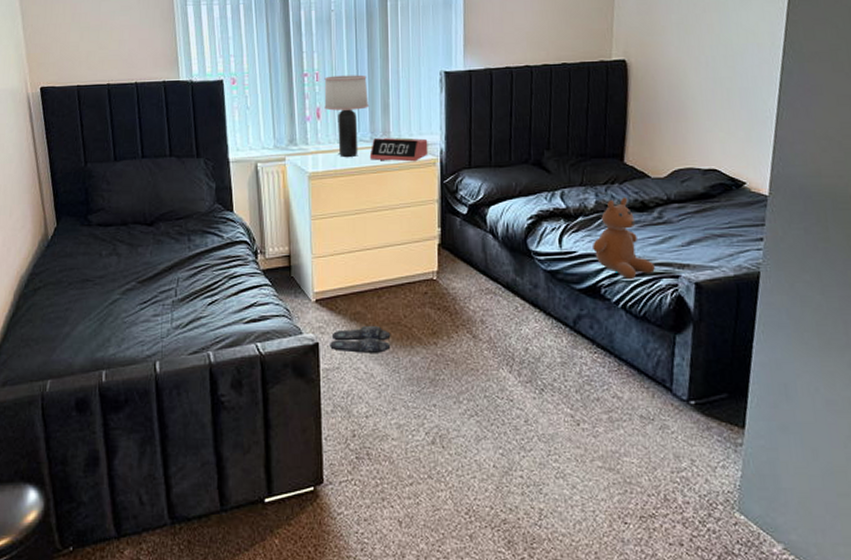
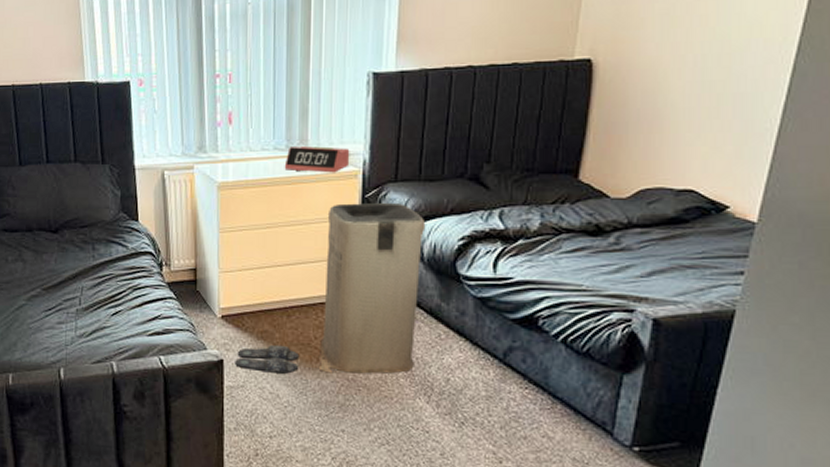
table lamp: present [324,75,370,157] -> none [237,76,287,166]
laundry basket: none [408,188,499,350] -> present [318,203,426,374]
teddy bear: present [593,197,655,280] -> none [533,219,605,312]

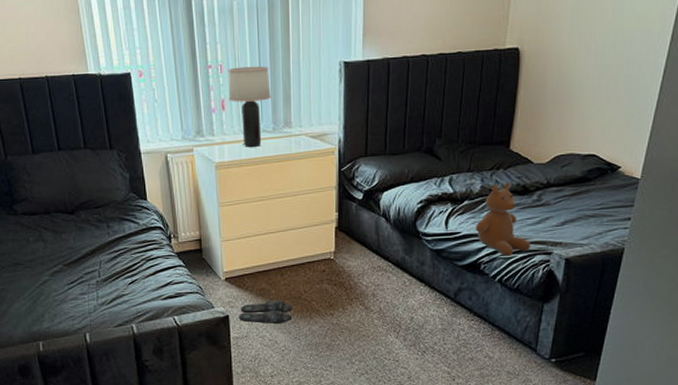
table lamp: none [237,76,287,166] -> present [228,66,272,147]
alarm clock: present [284,146,350,173] -> none [272,128,328,151]
laundry basket: present [318,203,426,374] -> none [308,175,391,320]
teddy bear: none [533,219,605,312] -> present [476,182,530,257]

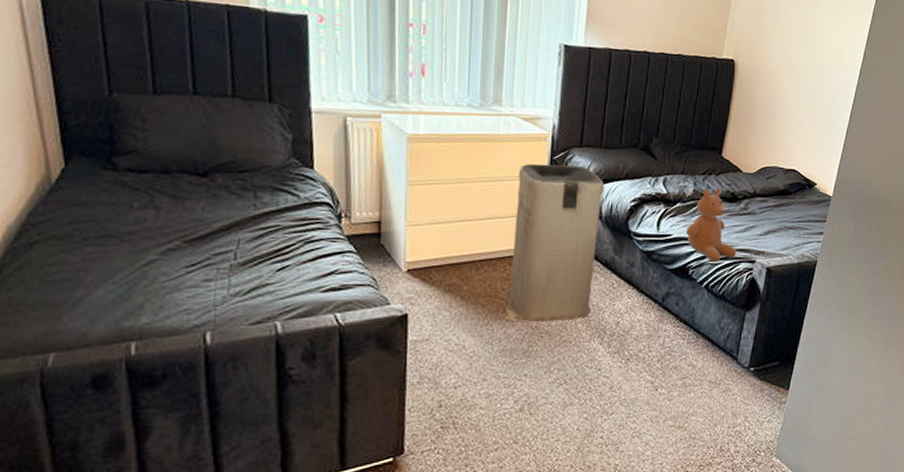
table lamp: present [228,66,272,147] -> none [430,30,482,122]
slippers: present [239,299,293,323] -> none [420,297,487,325]
laundry basket: none [308,175,391,320] -> present [504,163,605,322]

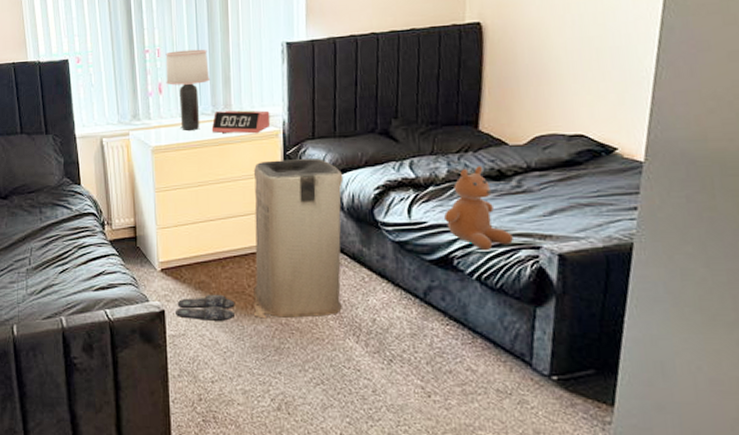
slippers: none [420,297,487,325] -> present [176,294,235,321]
table lamp: none [430,30,482,122] -> present [165,49,211,131]
alarm clock: none [477,105,541,135] -> present [211,110,271,134]

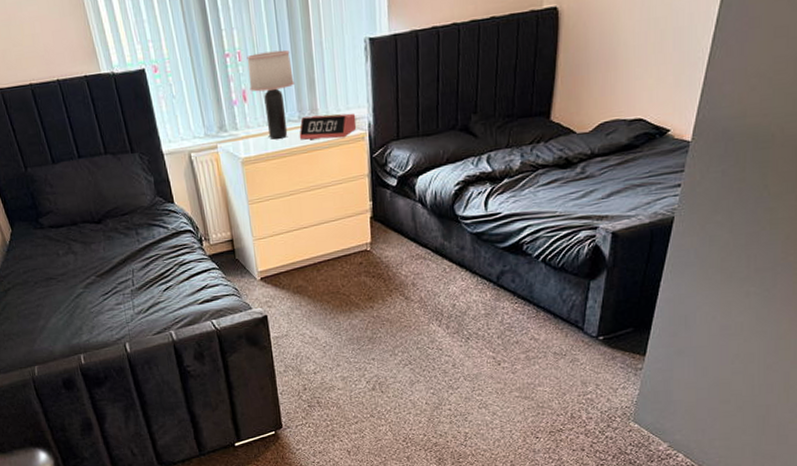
slippers: present [176,294,235,321] -> none [277,295,331,321]
laundry basket: present [253,158,344,319] -> none [342,159,427,314]
teddy bear: present [444,166,513,251] -> none [517,155,575,235]

